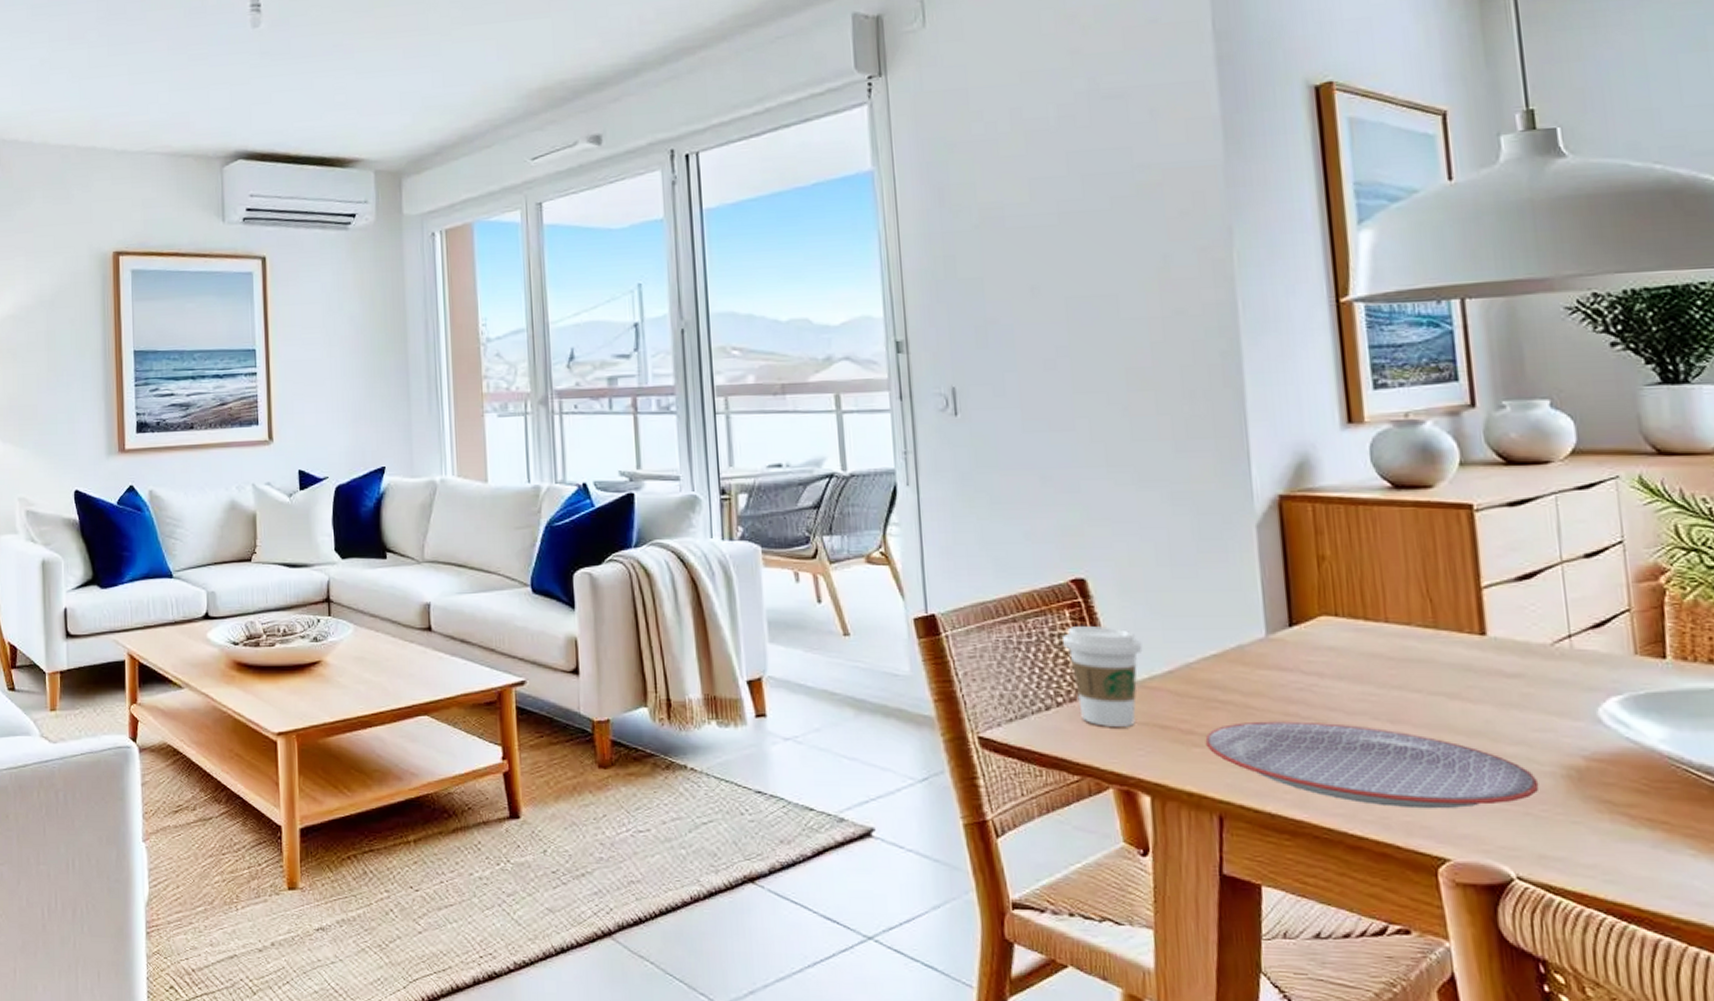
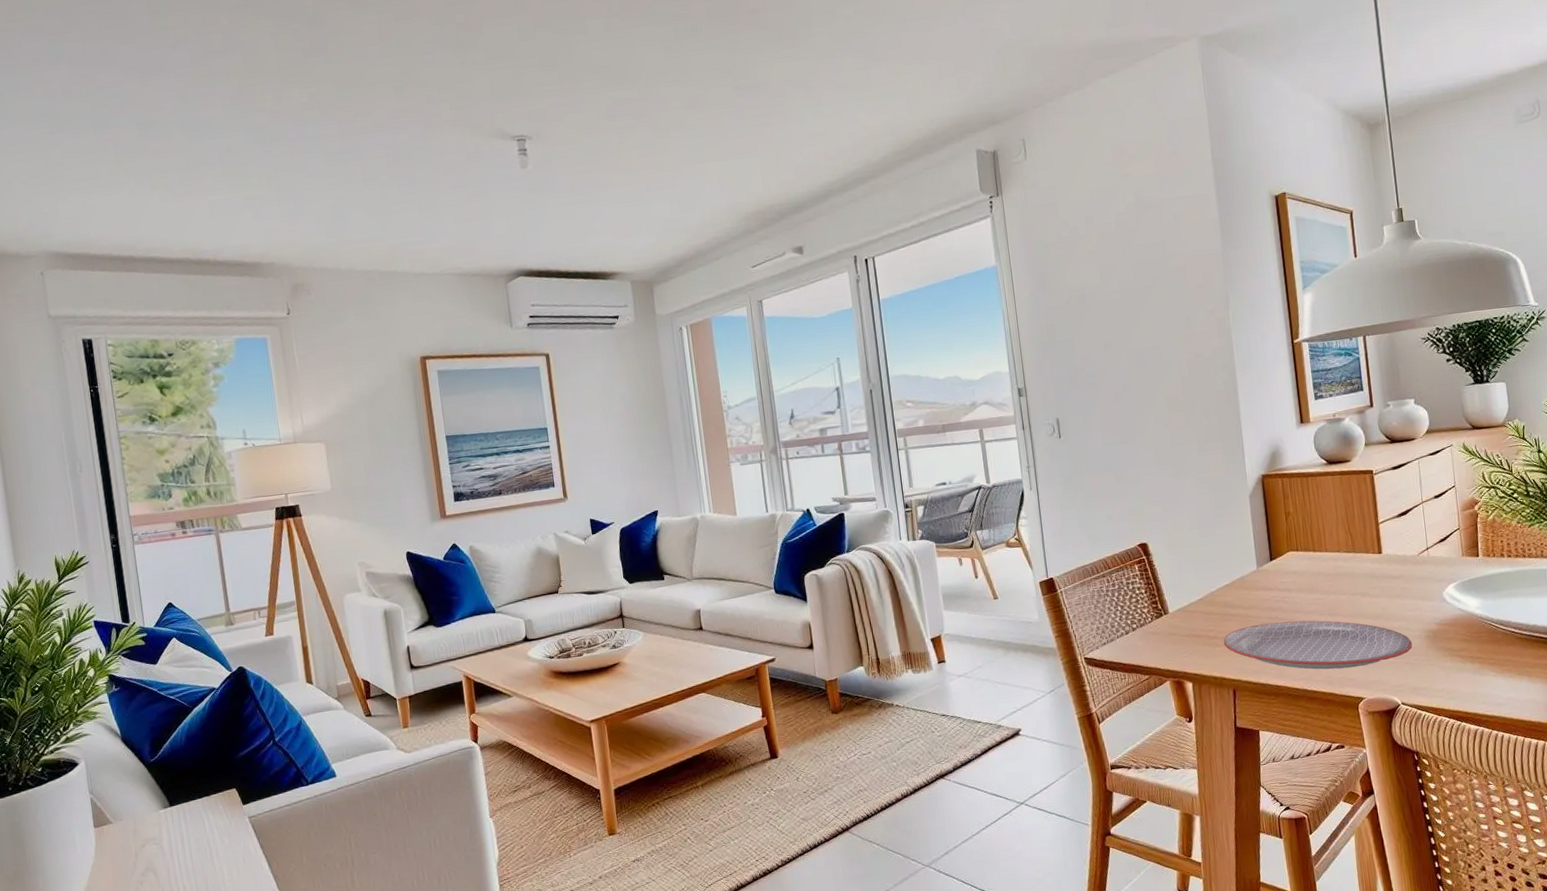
coffee cup: present [1063,626,1143,727] -> none [1134,573,1184,641]

